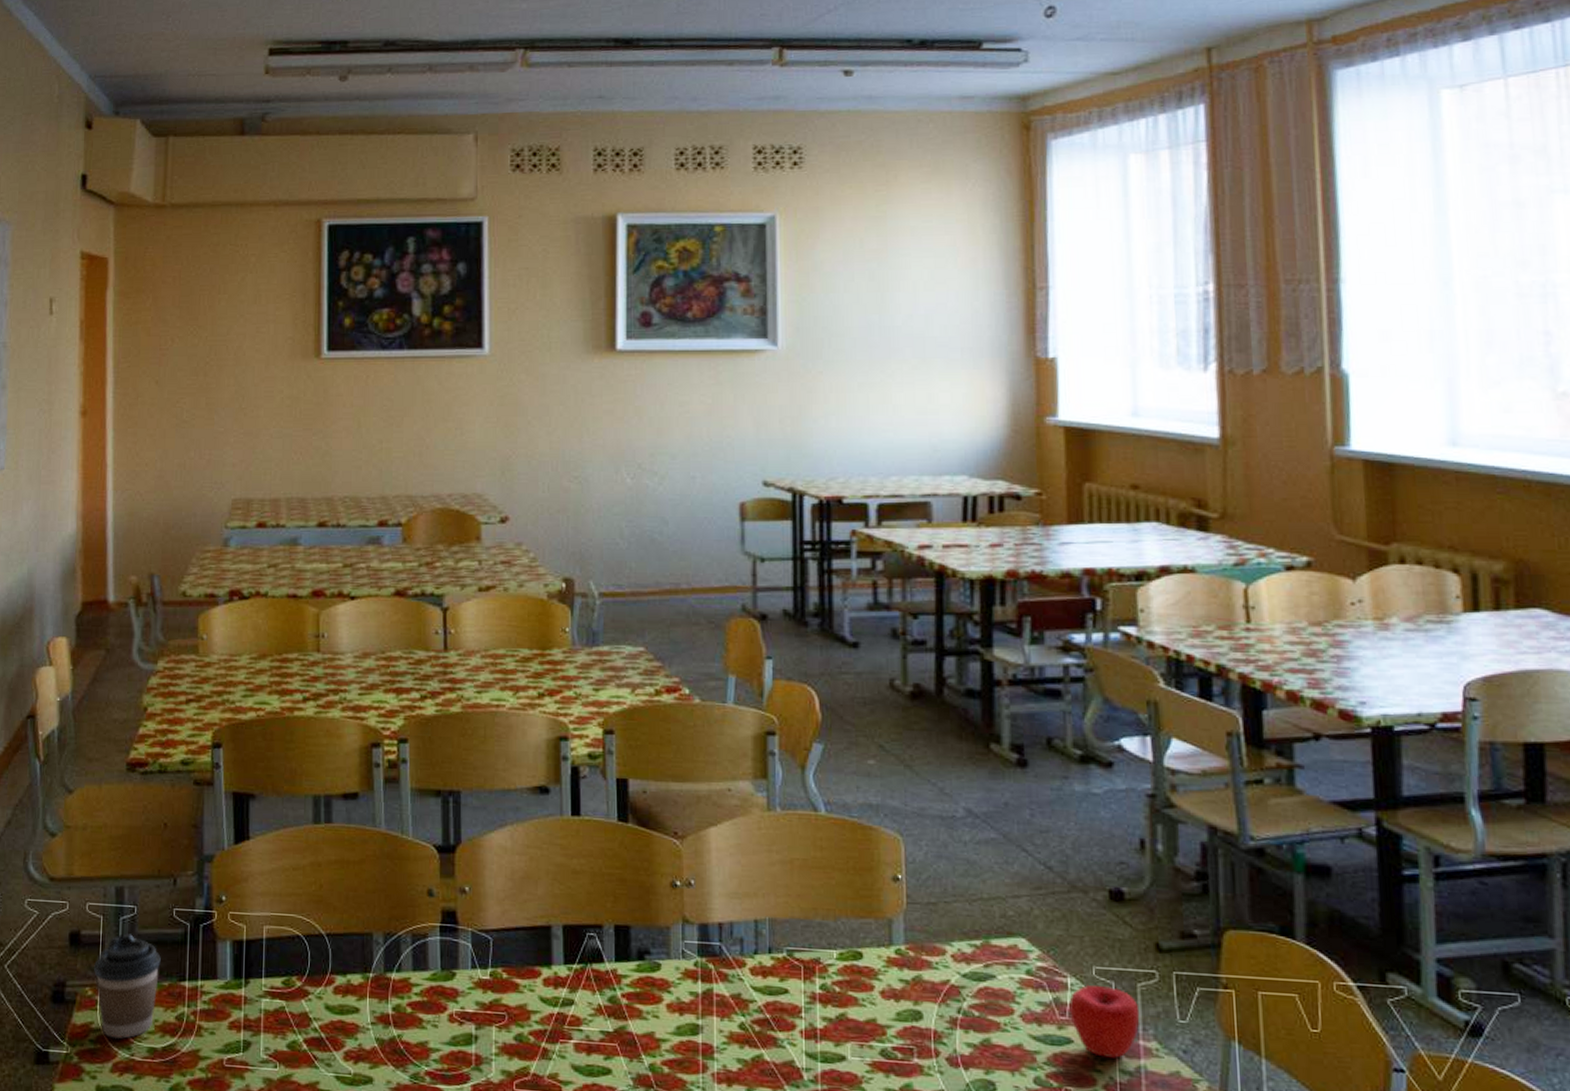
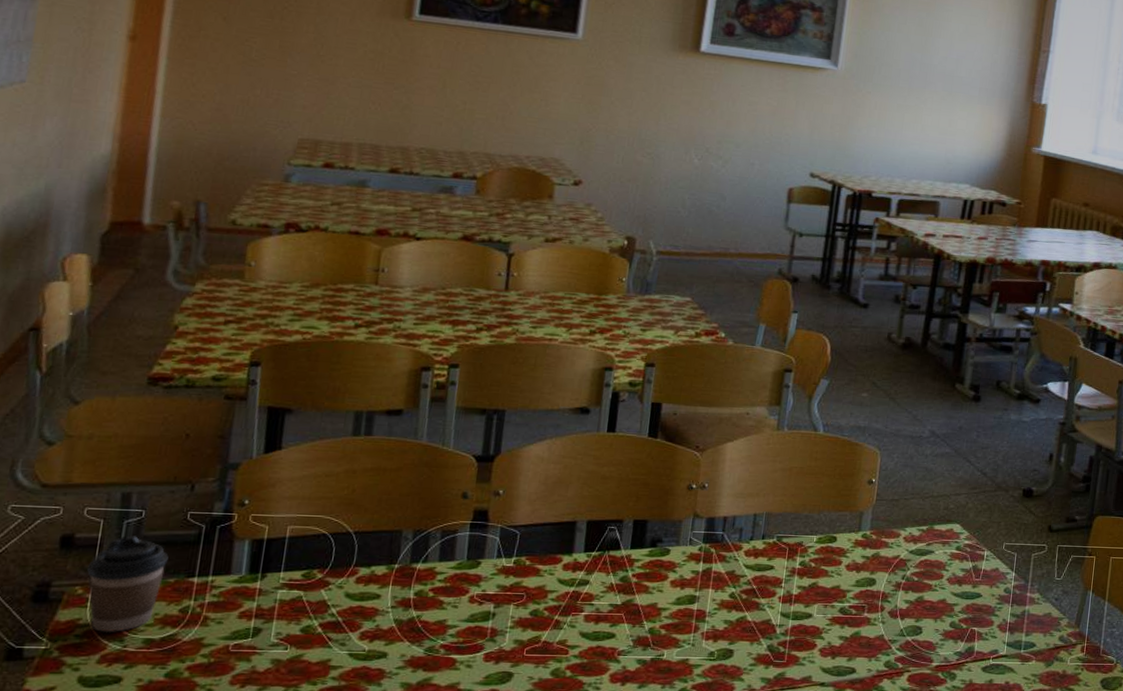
apple: present [1069,985,1140,1058] -> none [982,556,1031,606]

